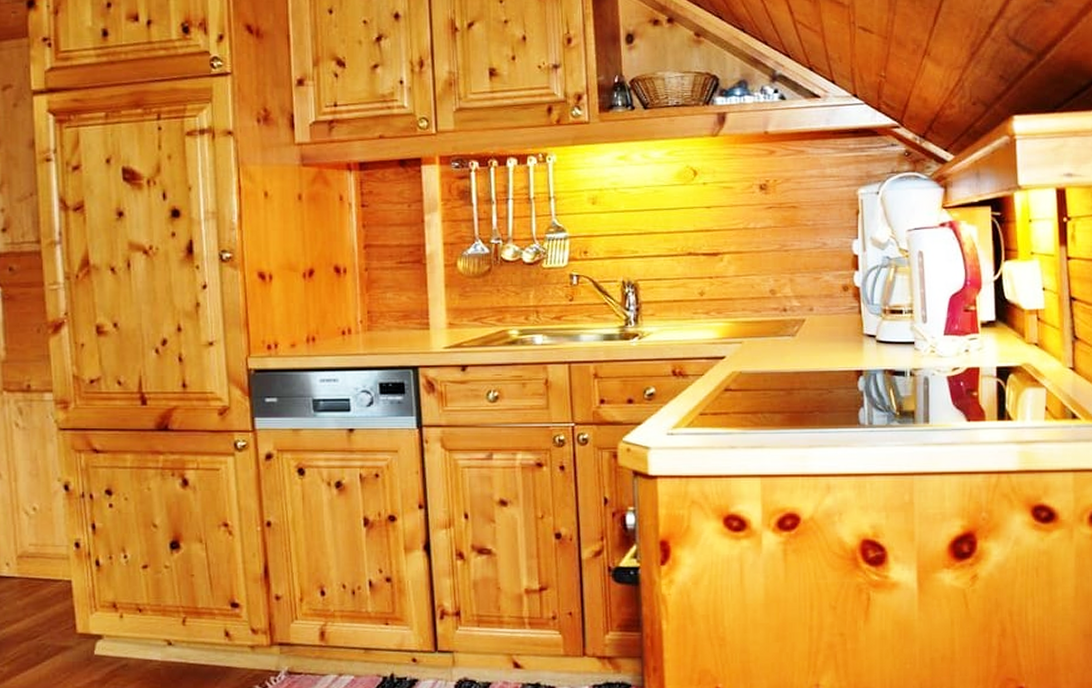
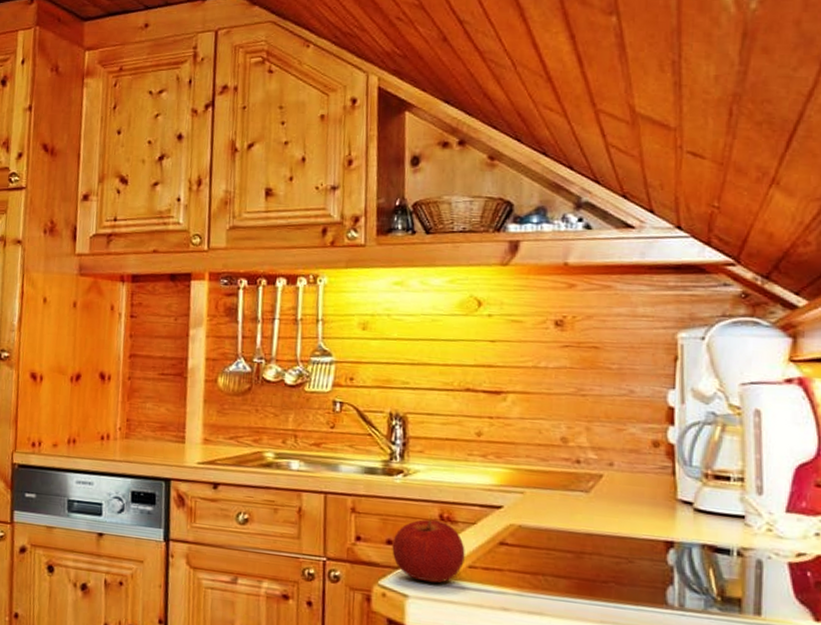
apple: none [633,376,696,433] -> present [392,519,465,583]

